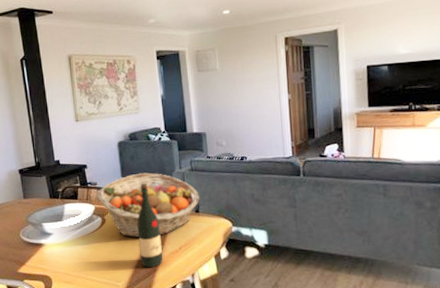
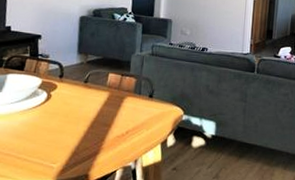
fruit basket: present [97,172,200,238] -> none [47,51,156,117]
wine bottle: present [137,183,163,267] -> none [82,61,110,150]

